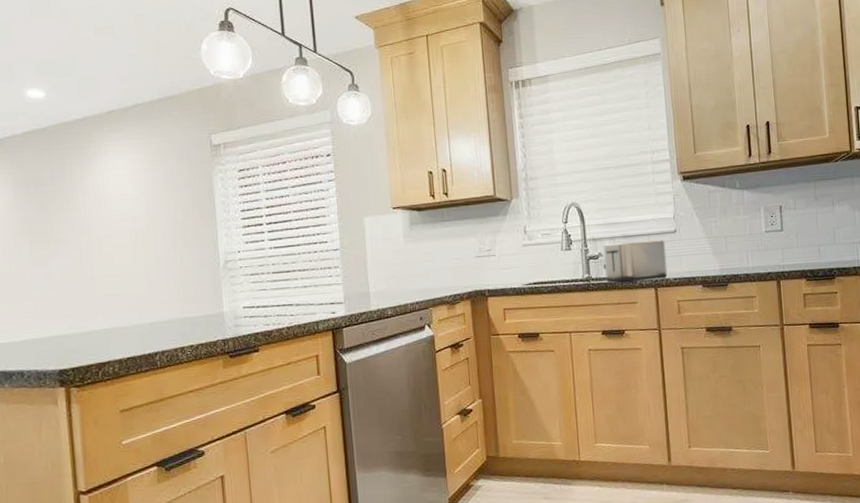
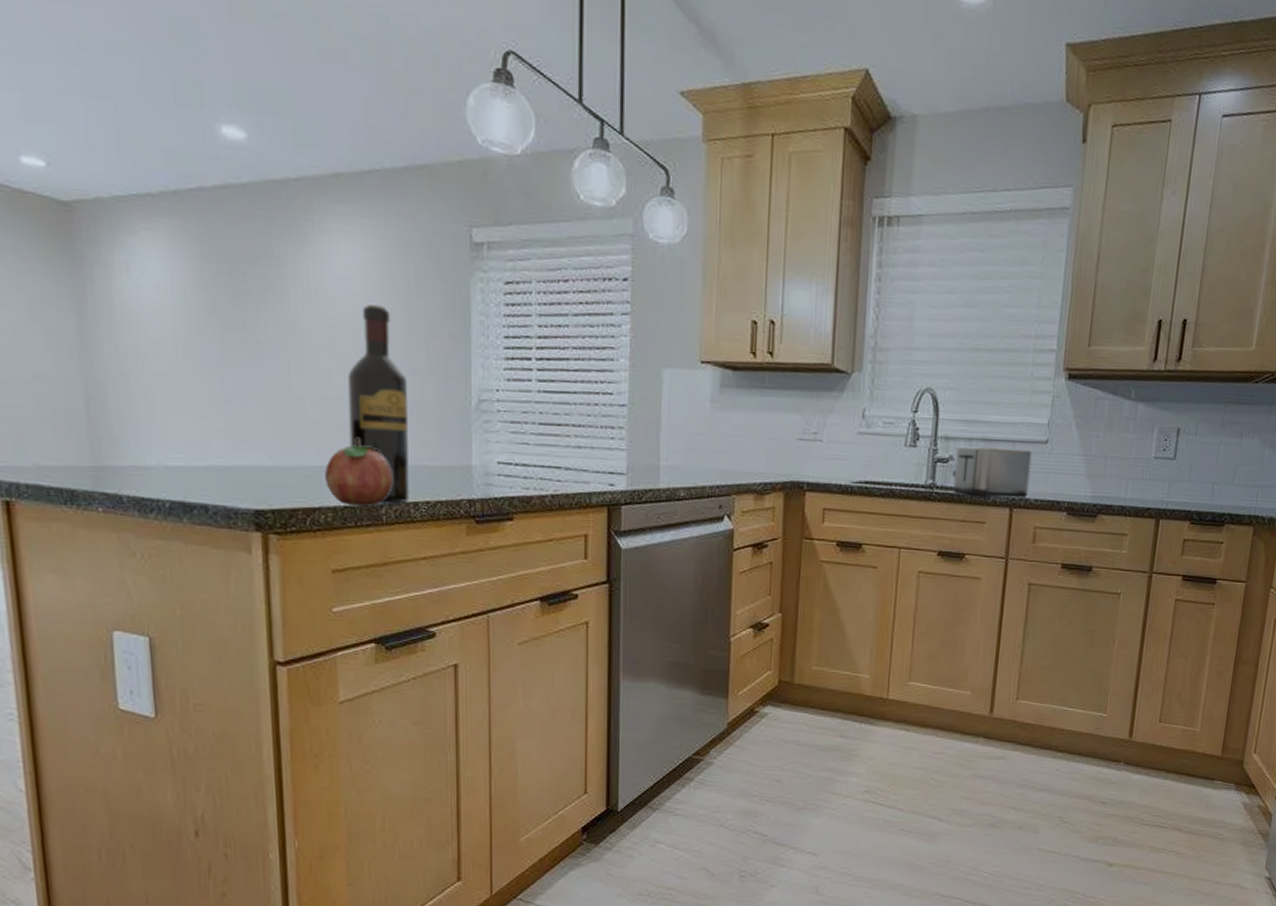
fruit: none [111,302,164,357] -> present [324,437,394,507]
wine bottle: none [125,201,177,352] -> present [347,305,409,503]

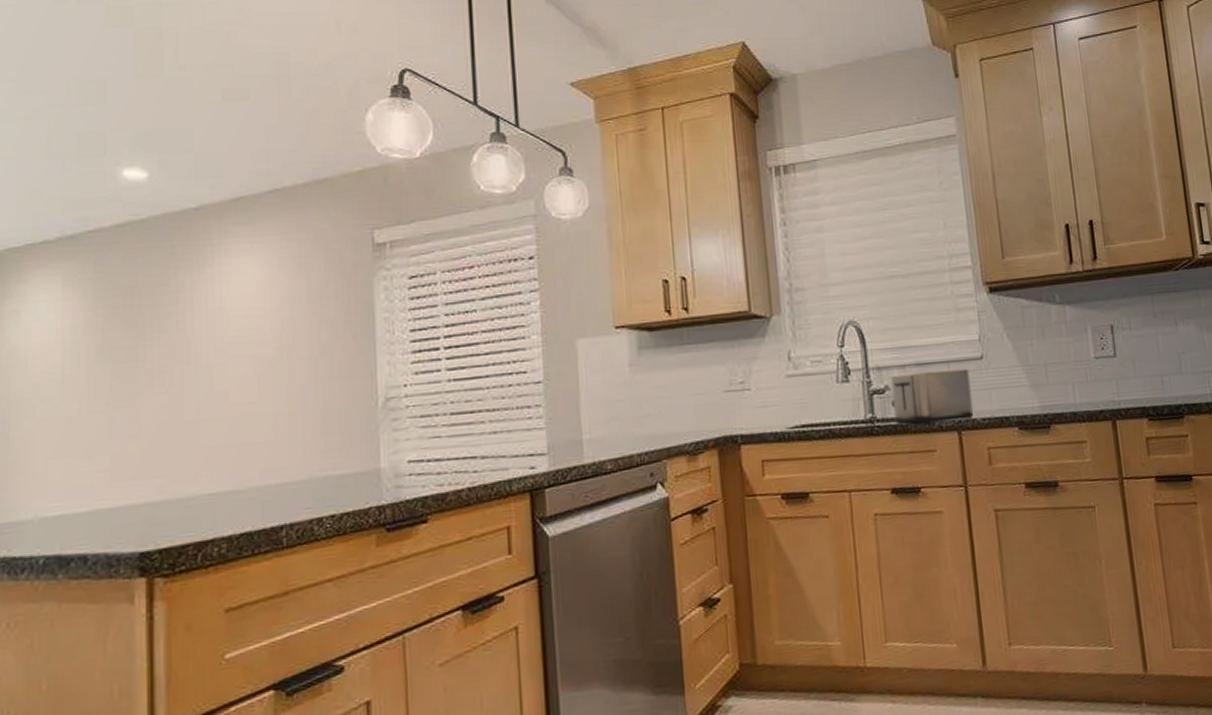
fruit: present [324,437,394,507] -> none [218,456,295,533]
wine bottle: present [347,305,409,503] -> none [245,317,312,524]

